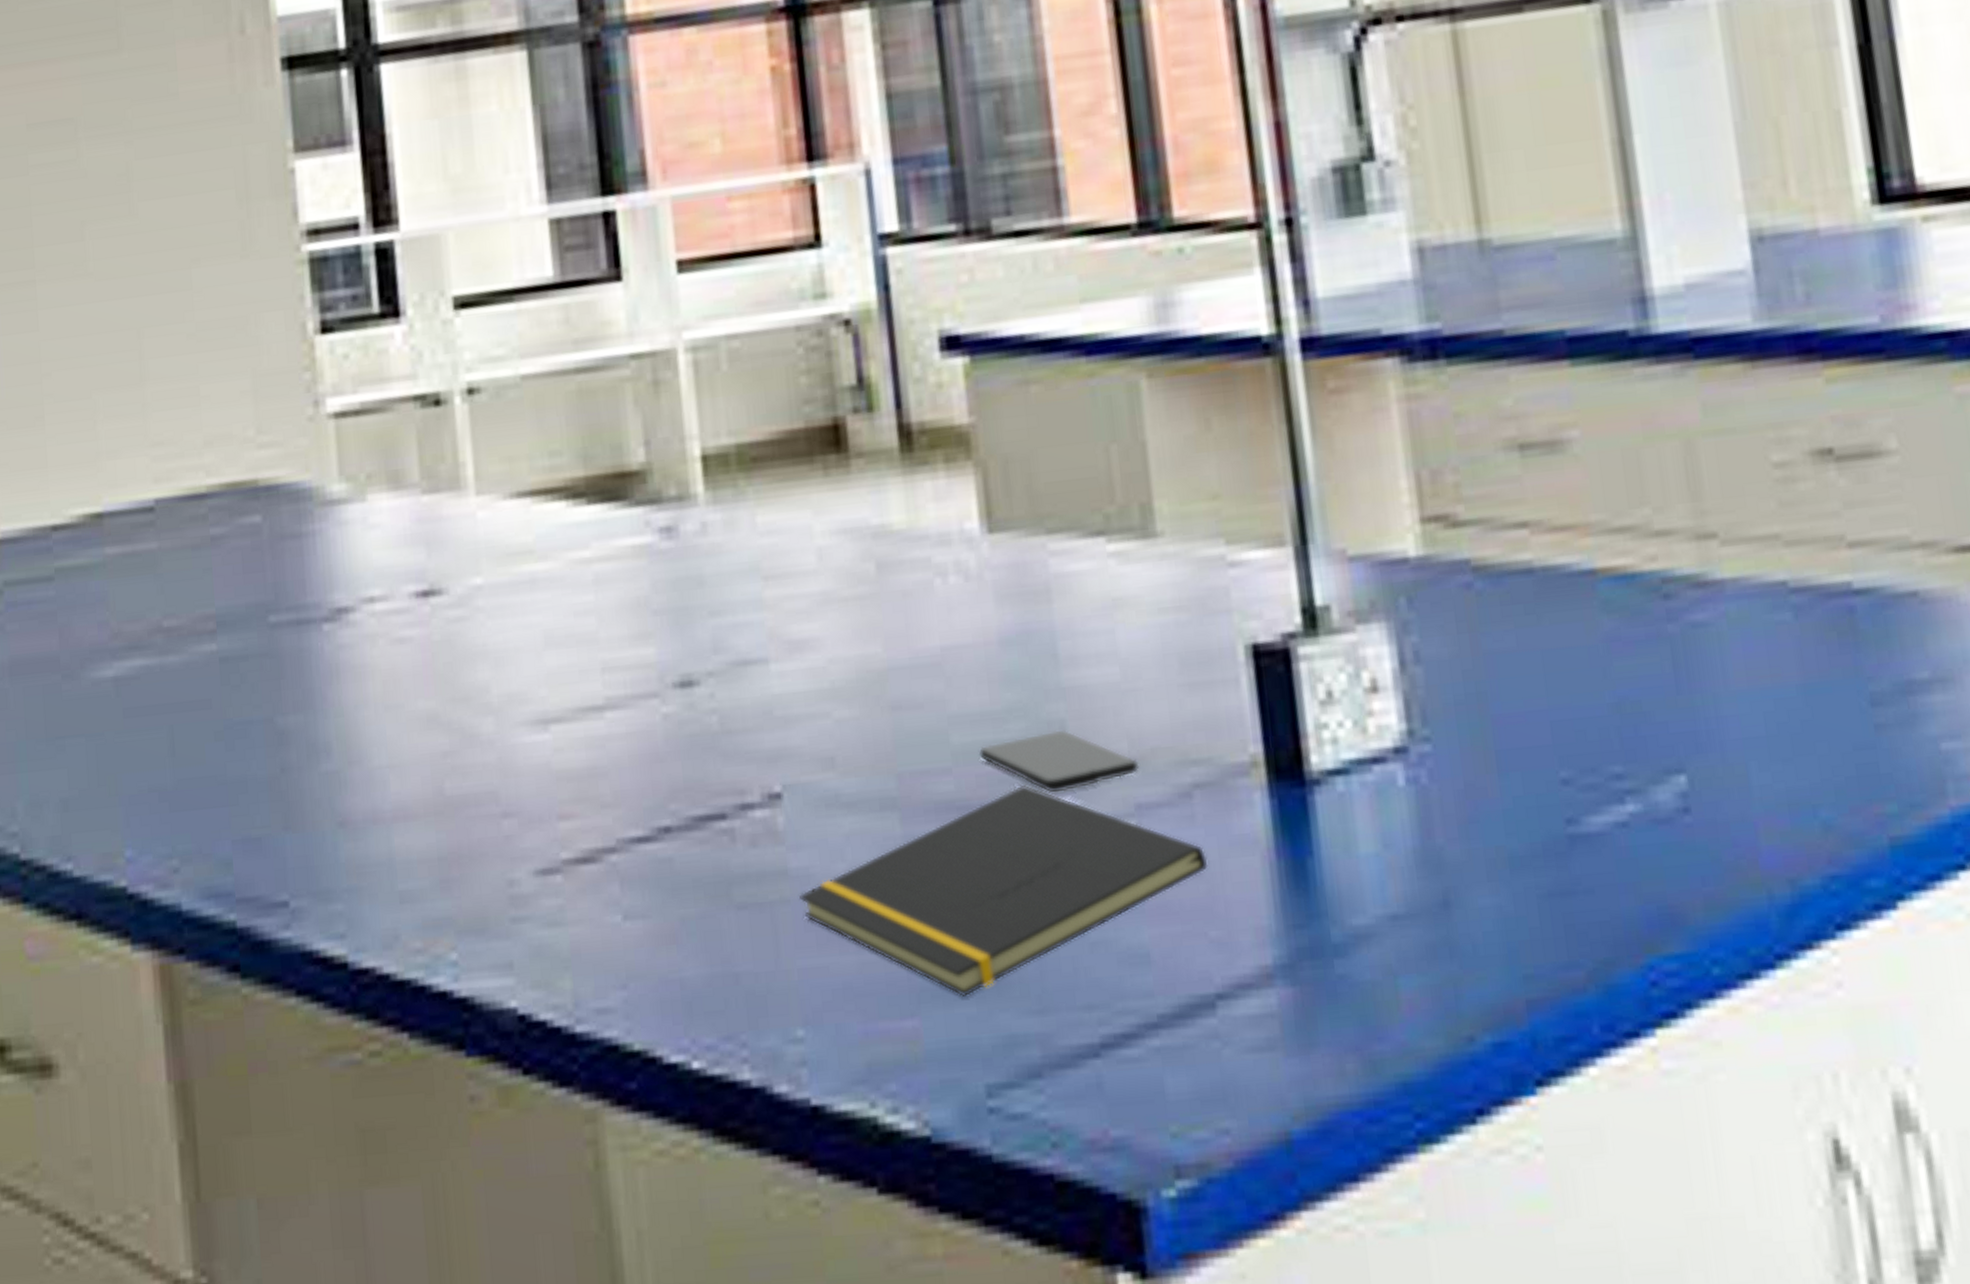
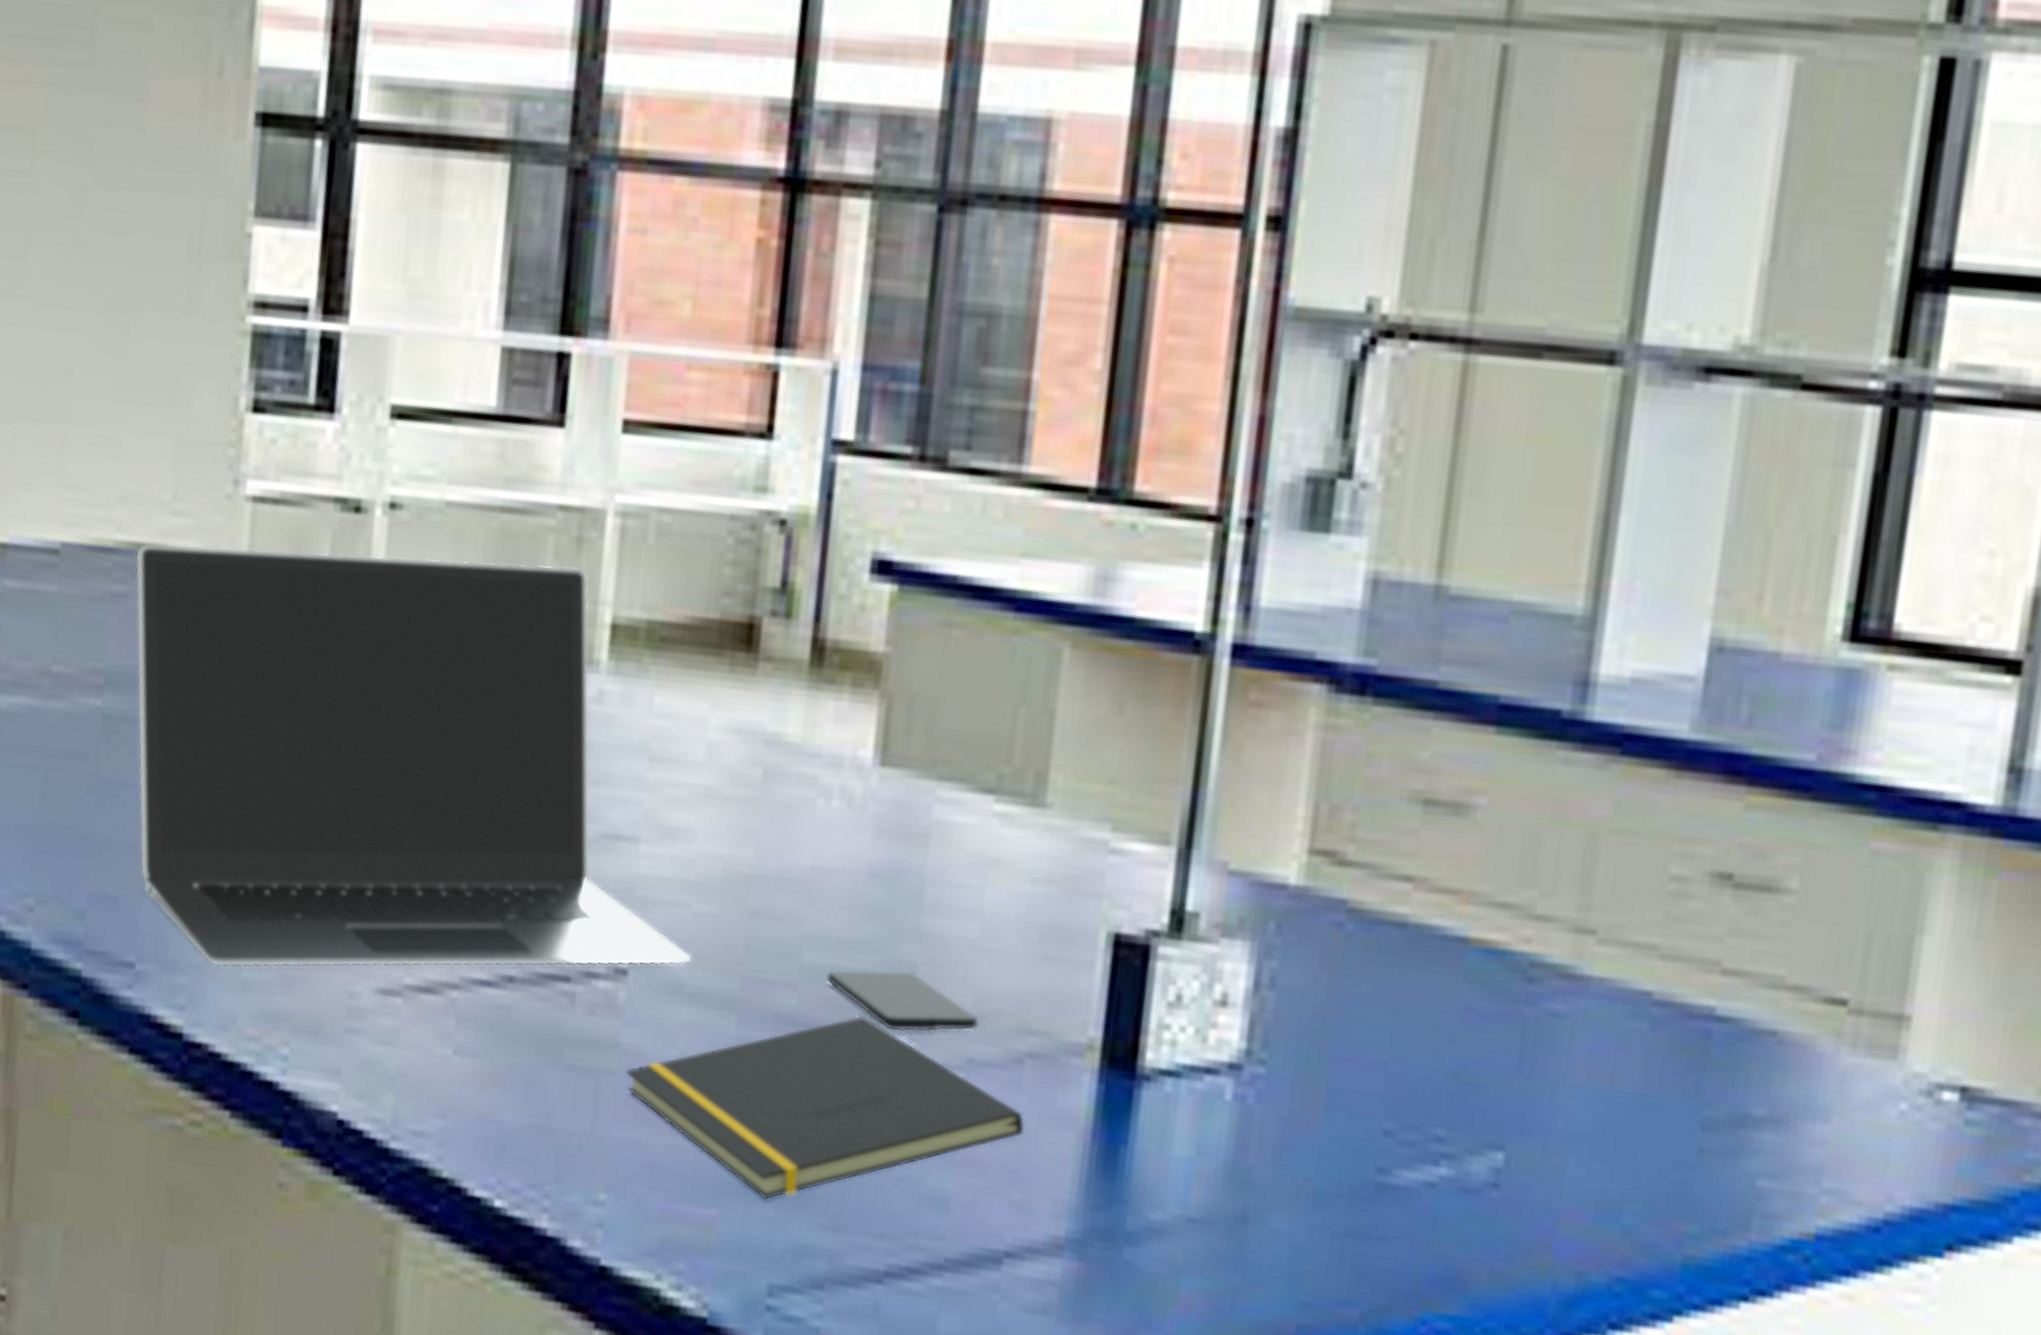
laptop: none [229,409,842,885] -> present [136,543,691,967]

